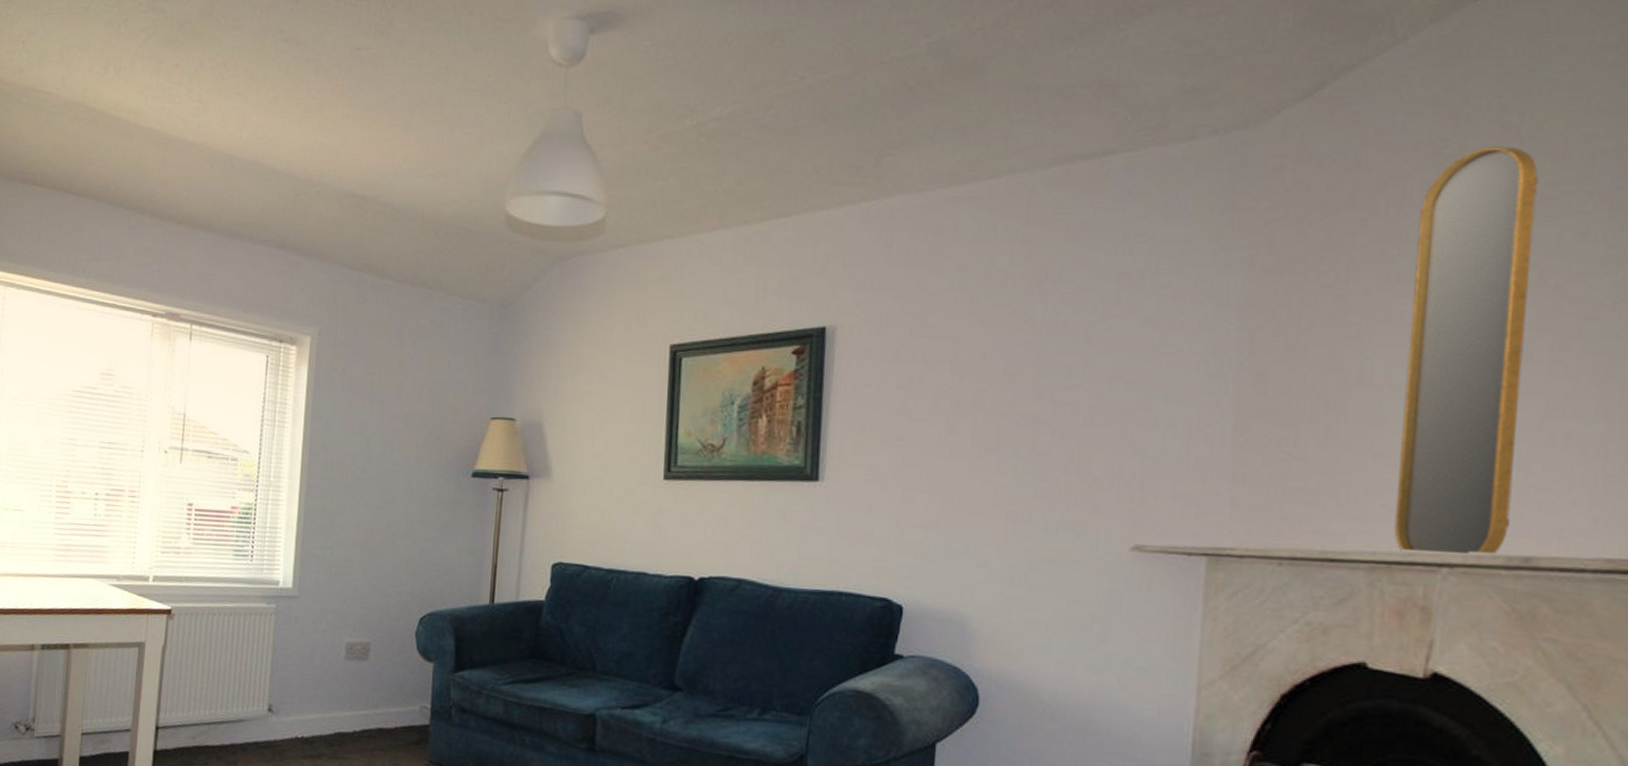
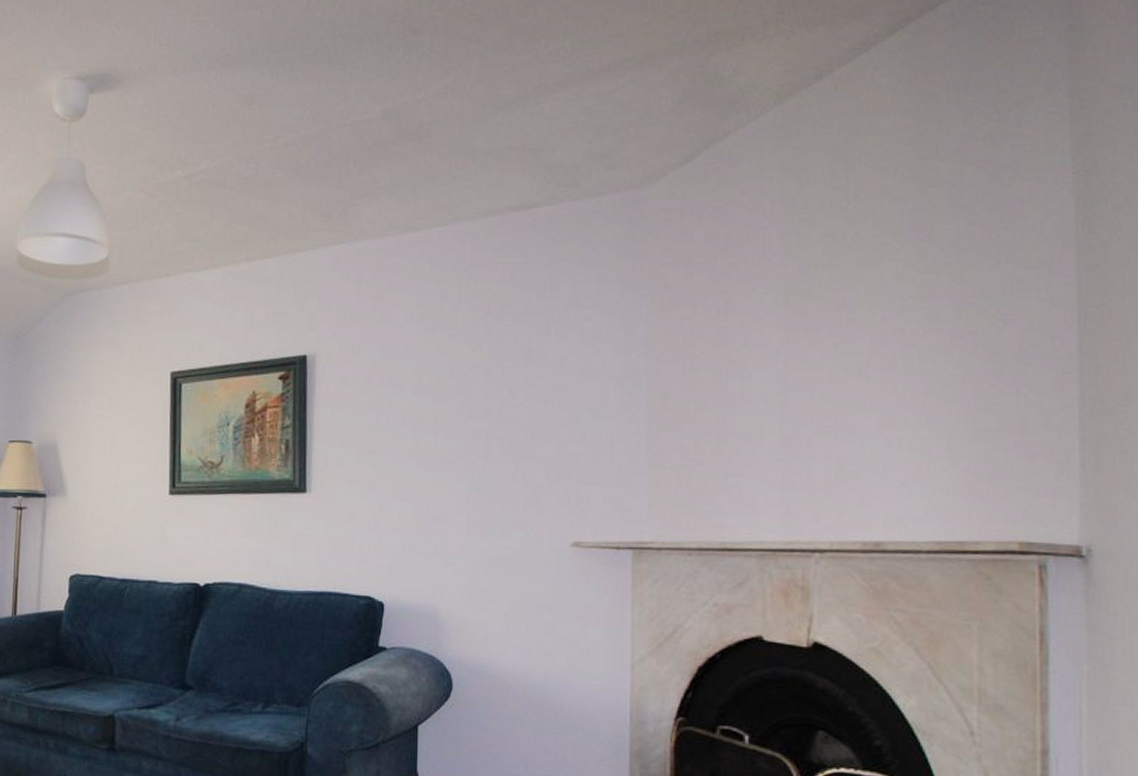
home mirror: present [1393,146,1539,556] -> none [776,205,864,542]

